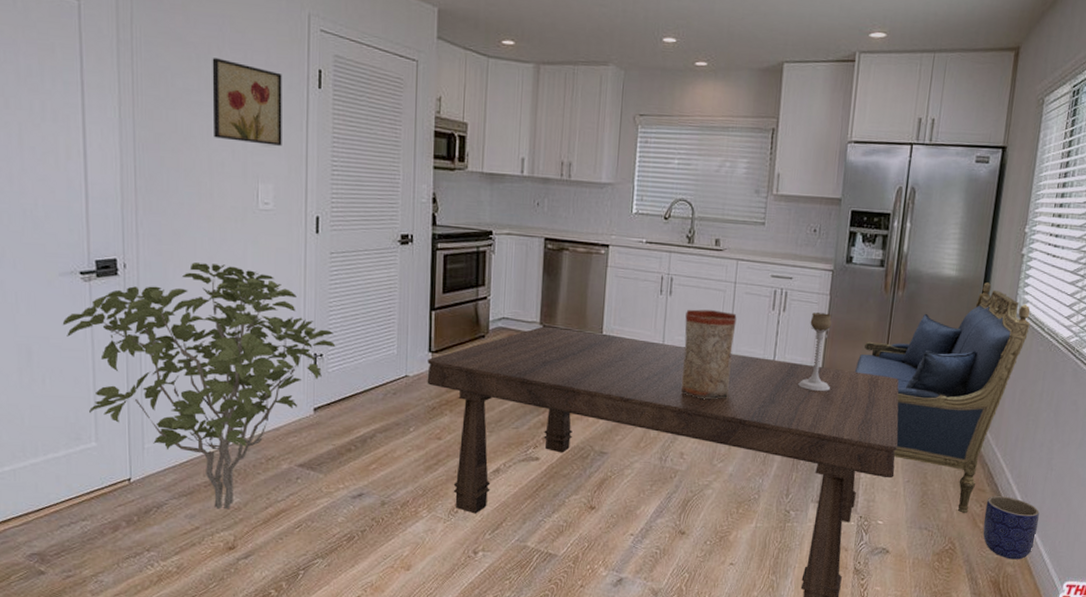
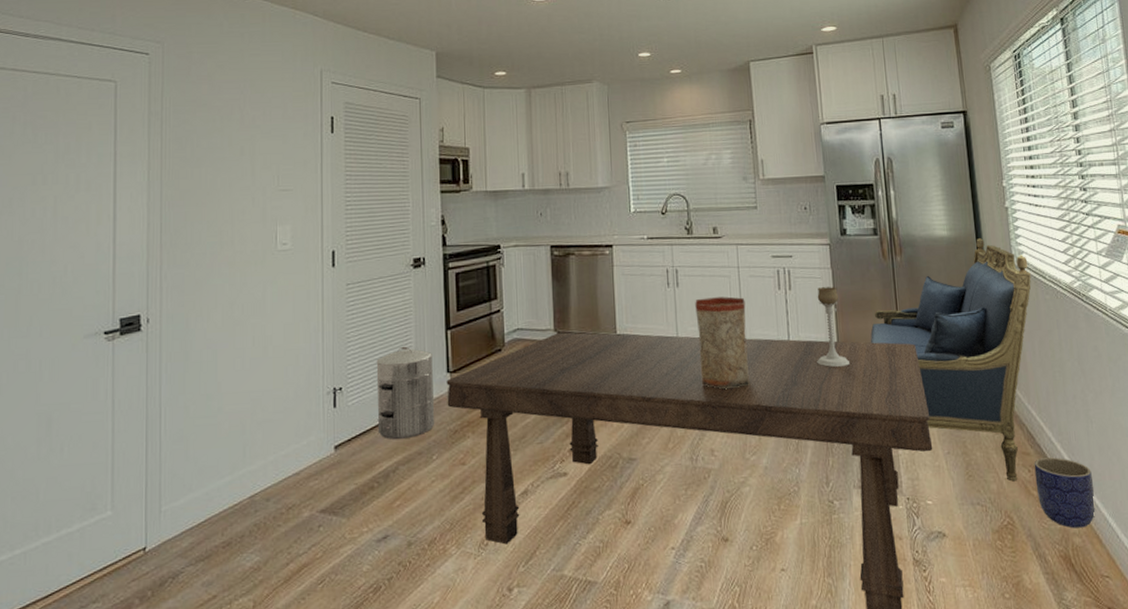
shrub: present [62,263,336,510] -> none [84,308,355,572]
wall art: present [212,58,282,146] -> none [234,117,299,190]
waste bin: none [357,322,415,409] -> present [376,347,434,439]

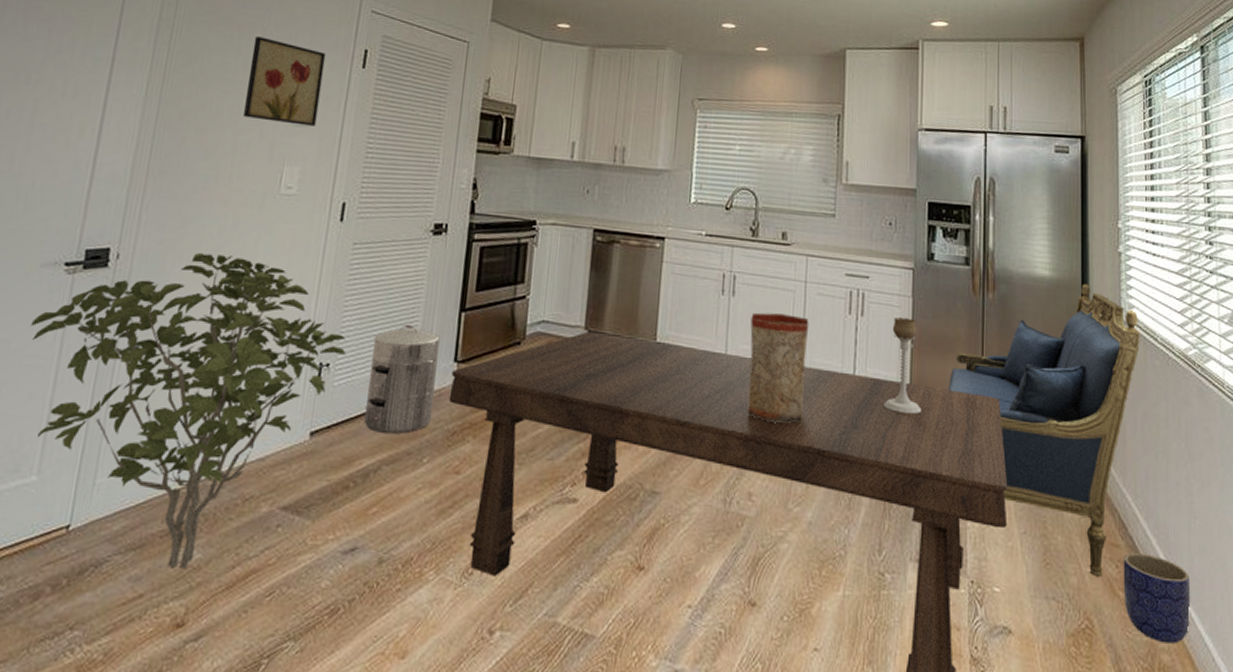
shrub: none [84,308,355,572] -> present [30,253,346,569]
wall art: none [234,117,299,190] -> present [243,36,326,126]

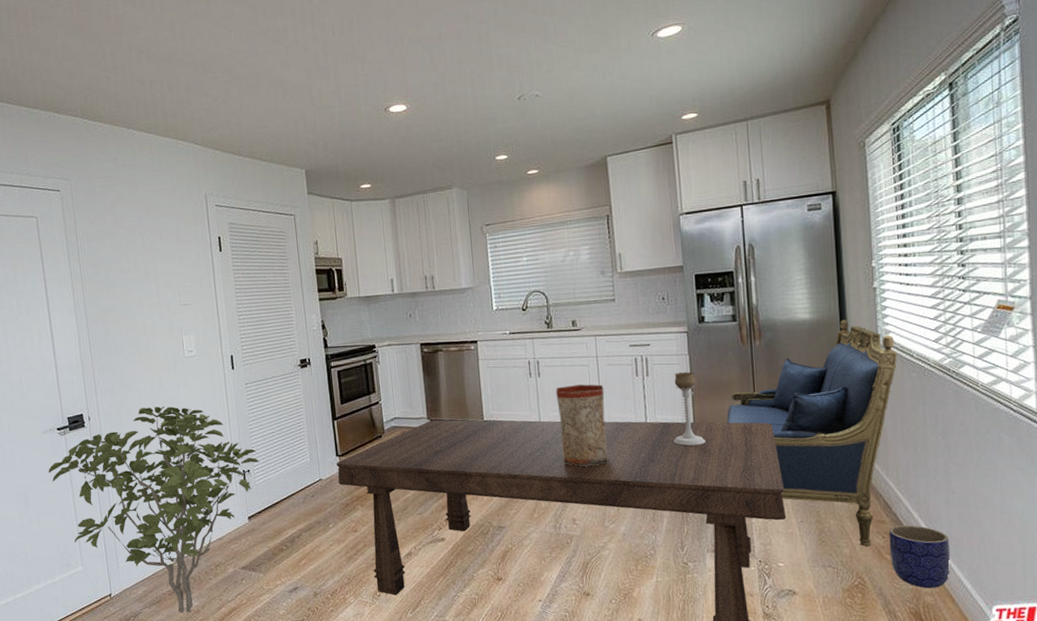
wall art: present [243,36,326,126] -> none [137,242,197,306]
waste bin: present [364,325,440,434] -> none [276,435,329,512]

